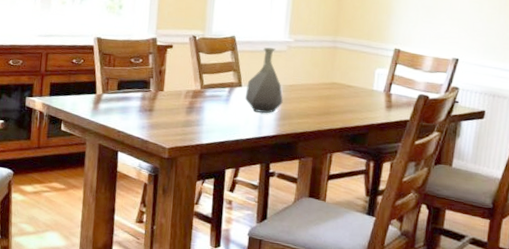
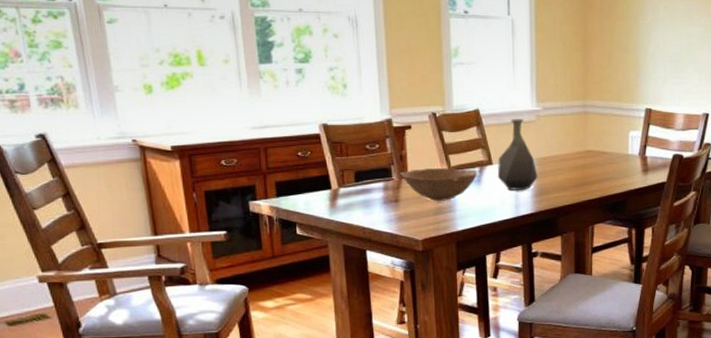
bowl: none [157,84,227,115] -> present [400,168,477,201]

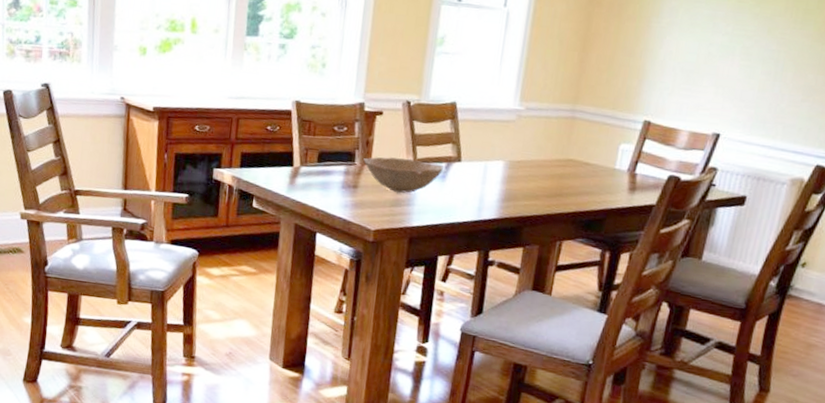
vase: present [497,119,538,191] -> none [464,116,509,193]

